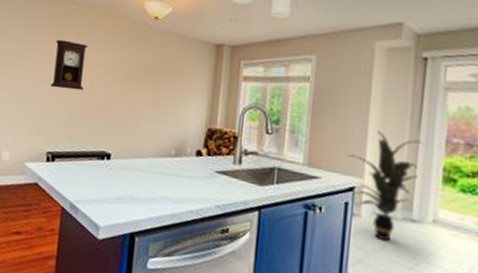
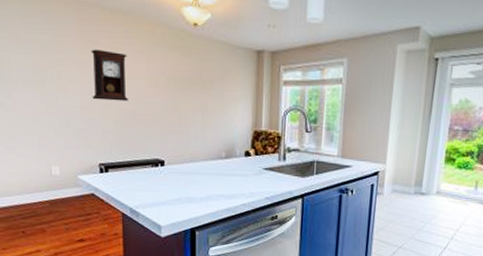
indoor plant: present [348,131,425,242] -> none [374,123,433,212]

